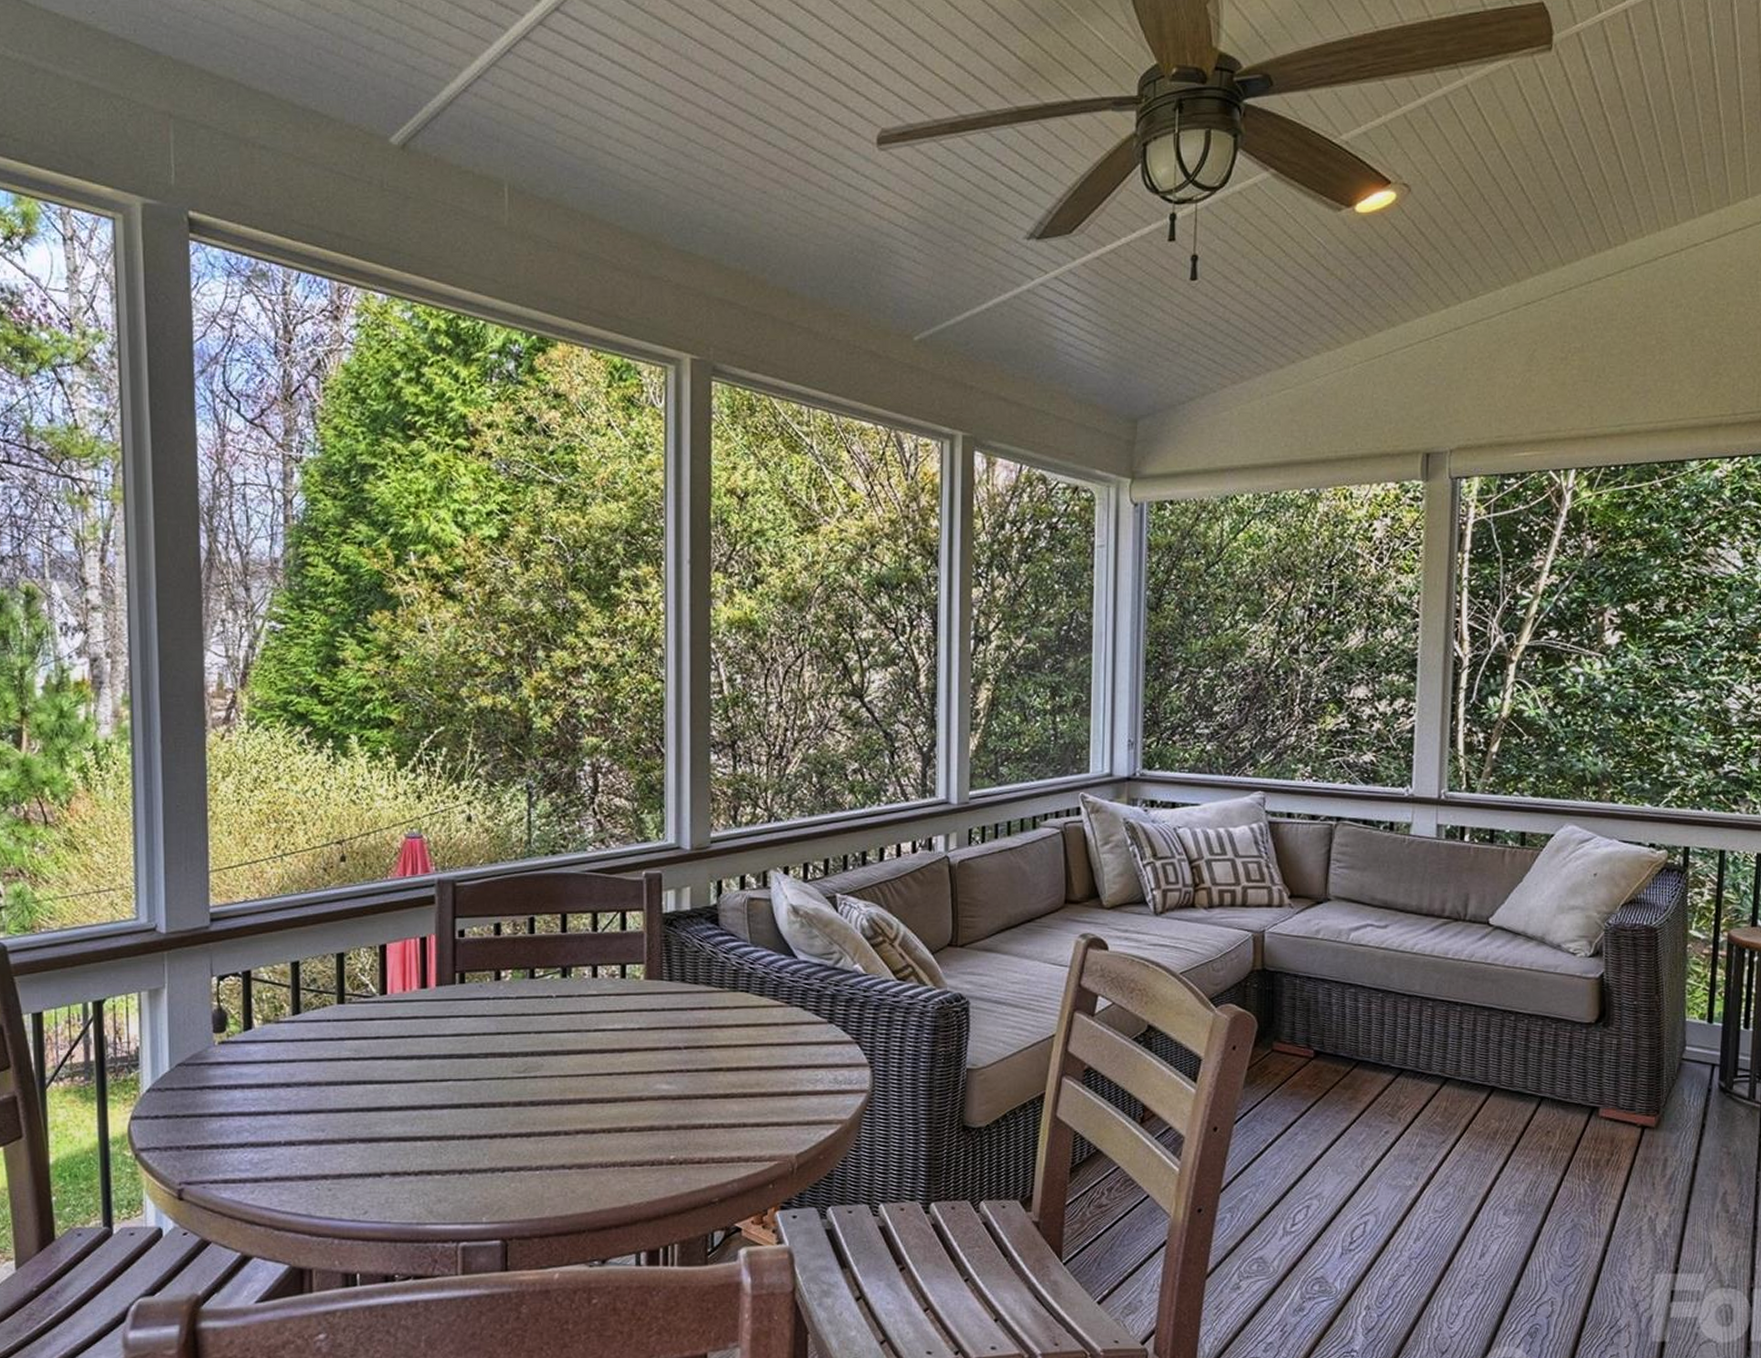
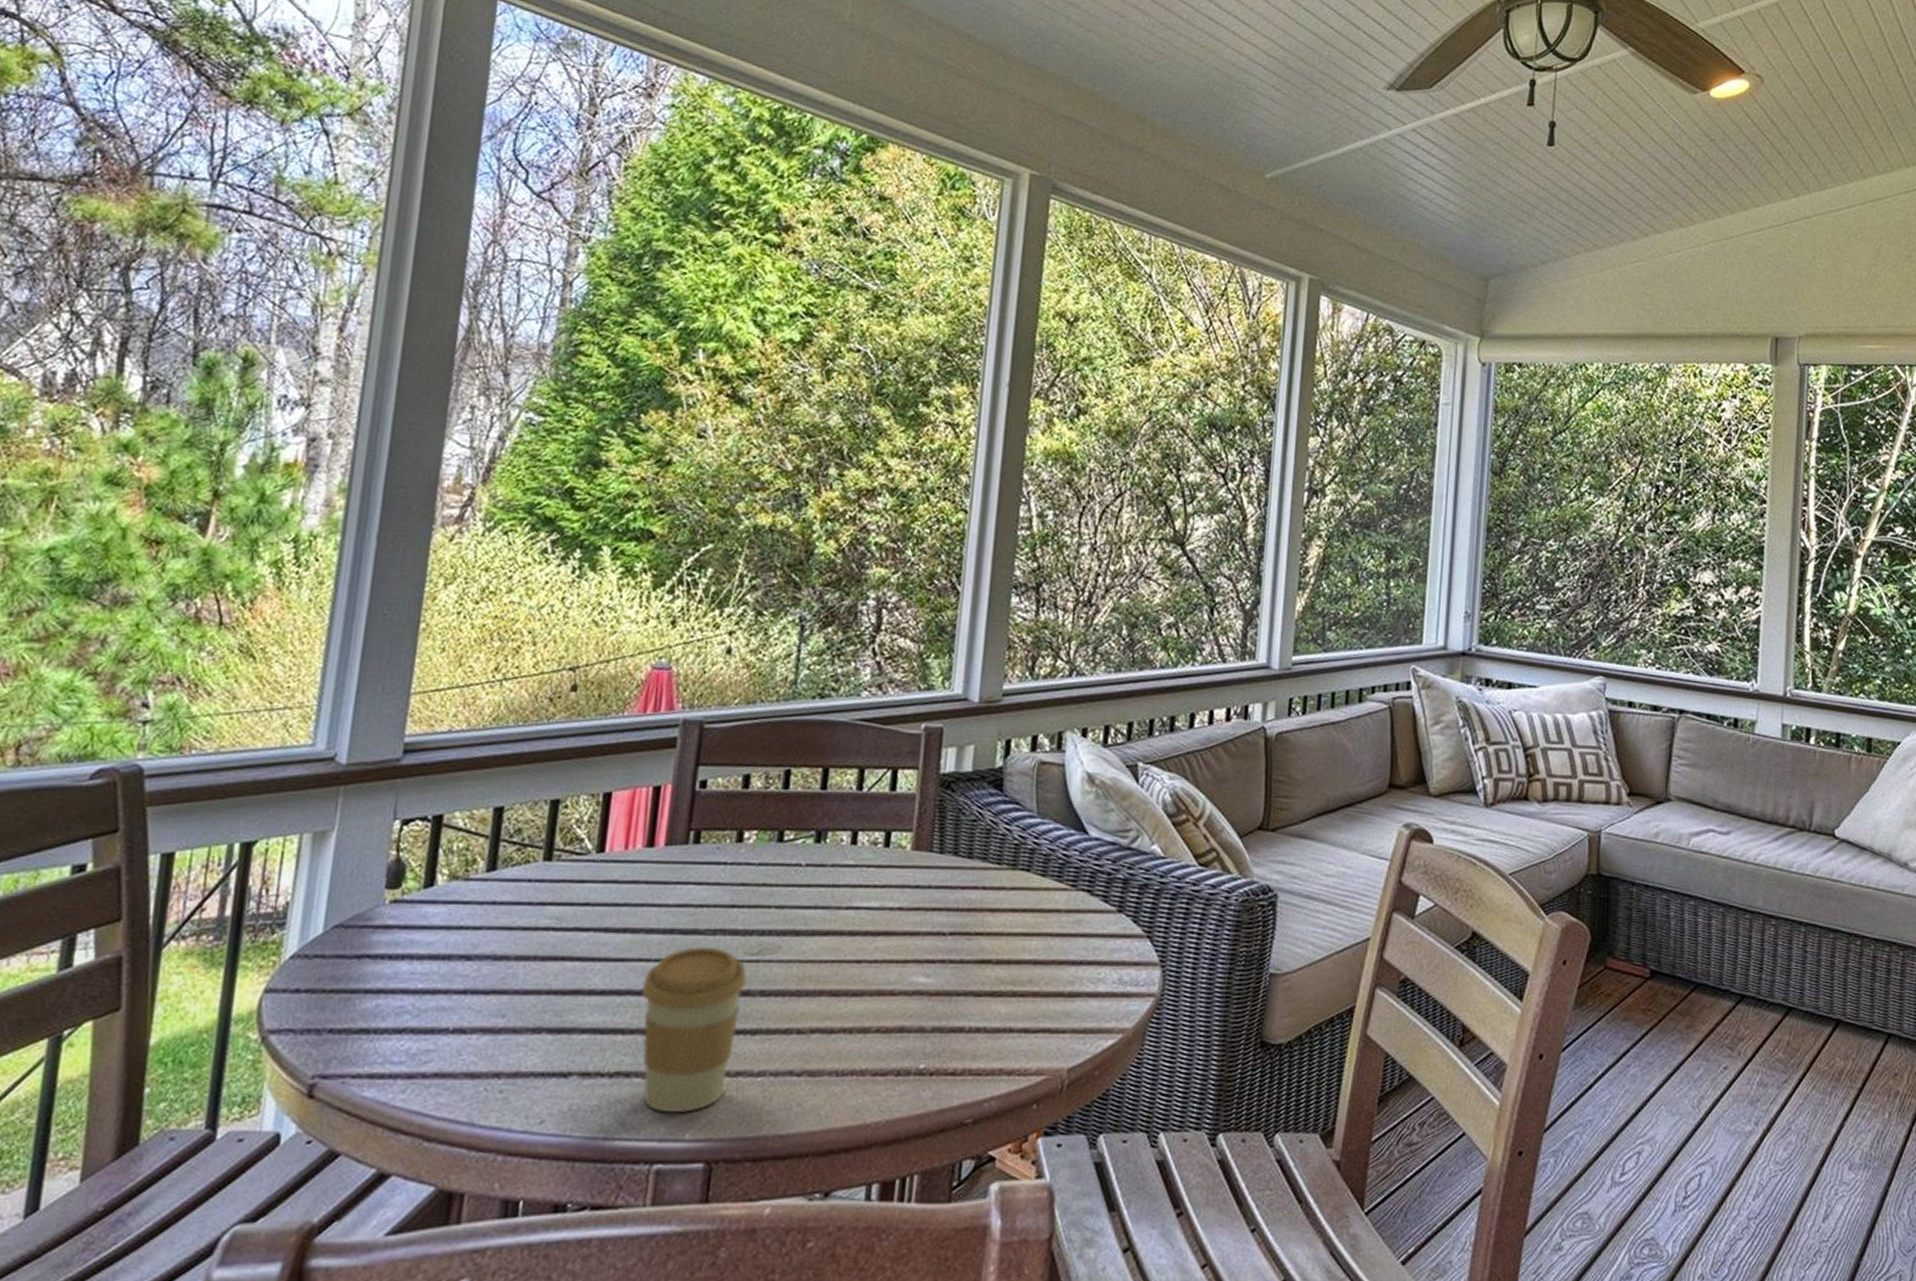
coffee cup: none [433,1067,518,1202] -> present [642,946,747,1113]

